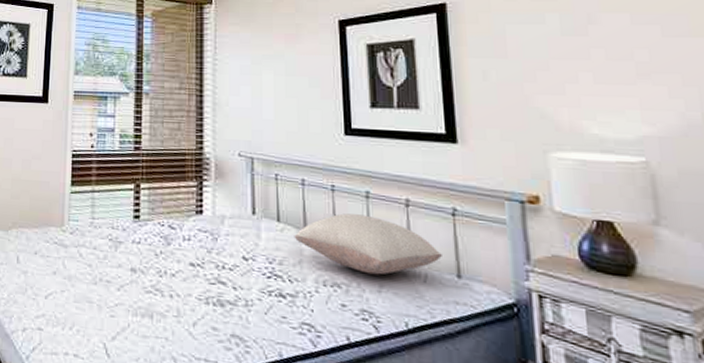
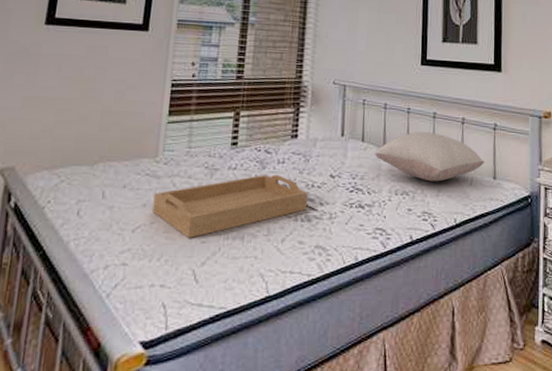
serving tray: none [62,251,219,311] -> present [152,174,309,238]

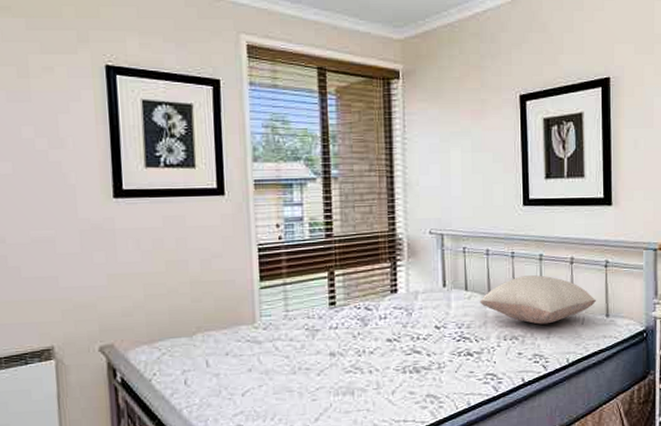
serving tray: present [152,174,309,238] -> none [258,330,415,397]

